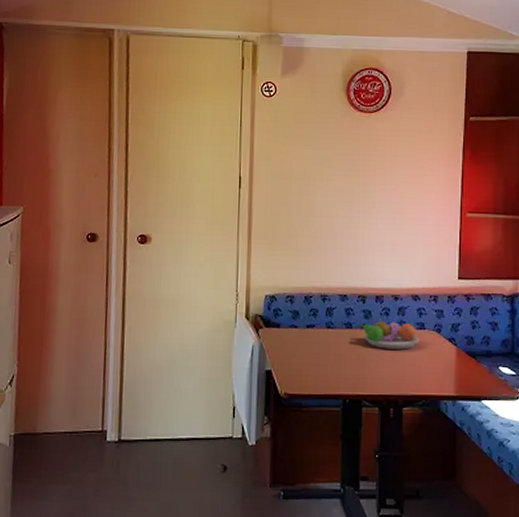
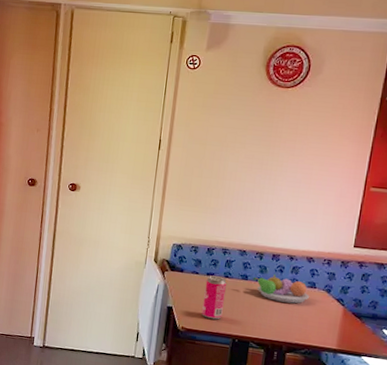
beverage can: none [305,328,329,379] -> present [202,275,227,320]

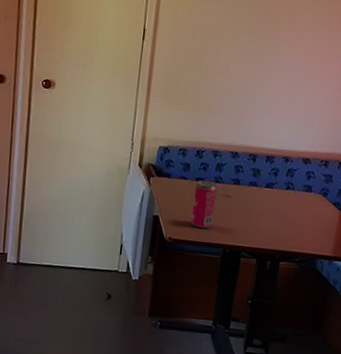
fruit bowl: present [253,273,310,304] -> none [245,177,306,209]

